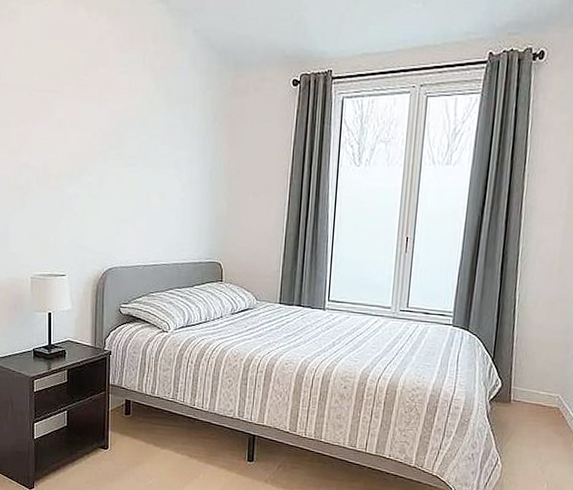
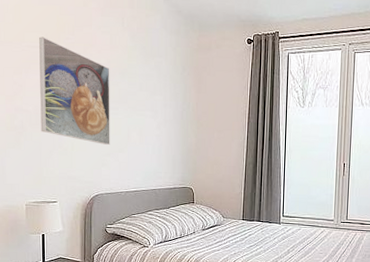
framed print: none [48,78,128,209] -> present [39,36,110,145]

